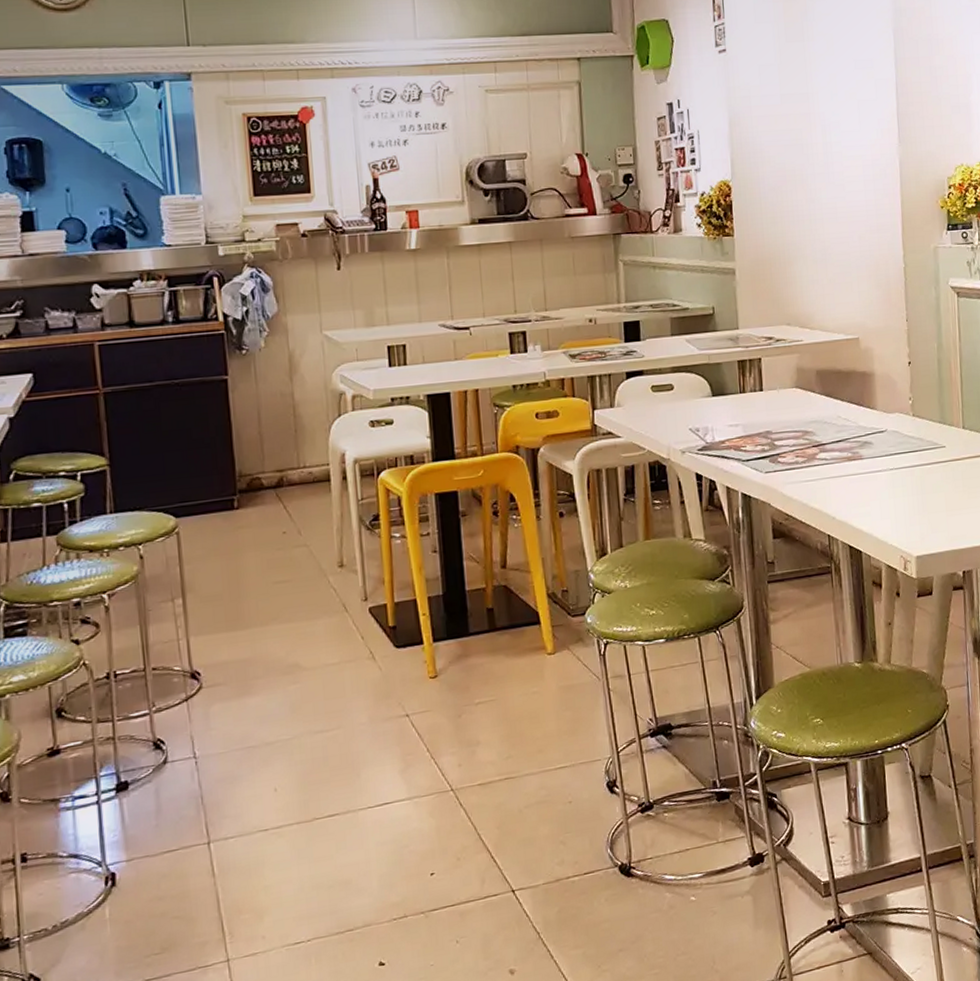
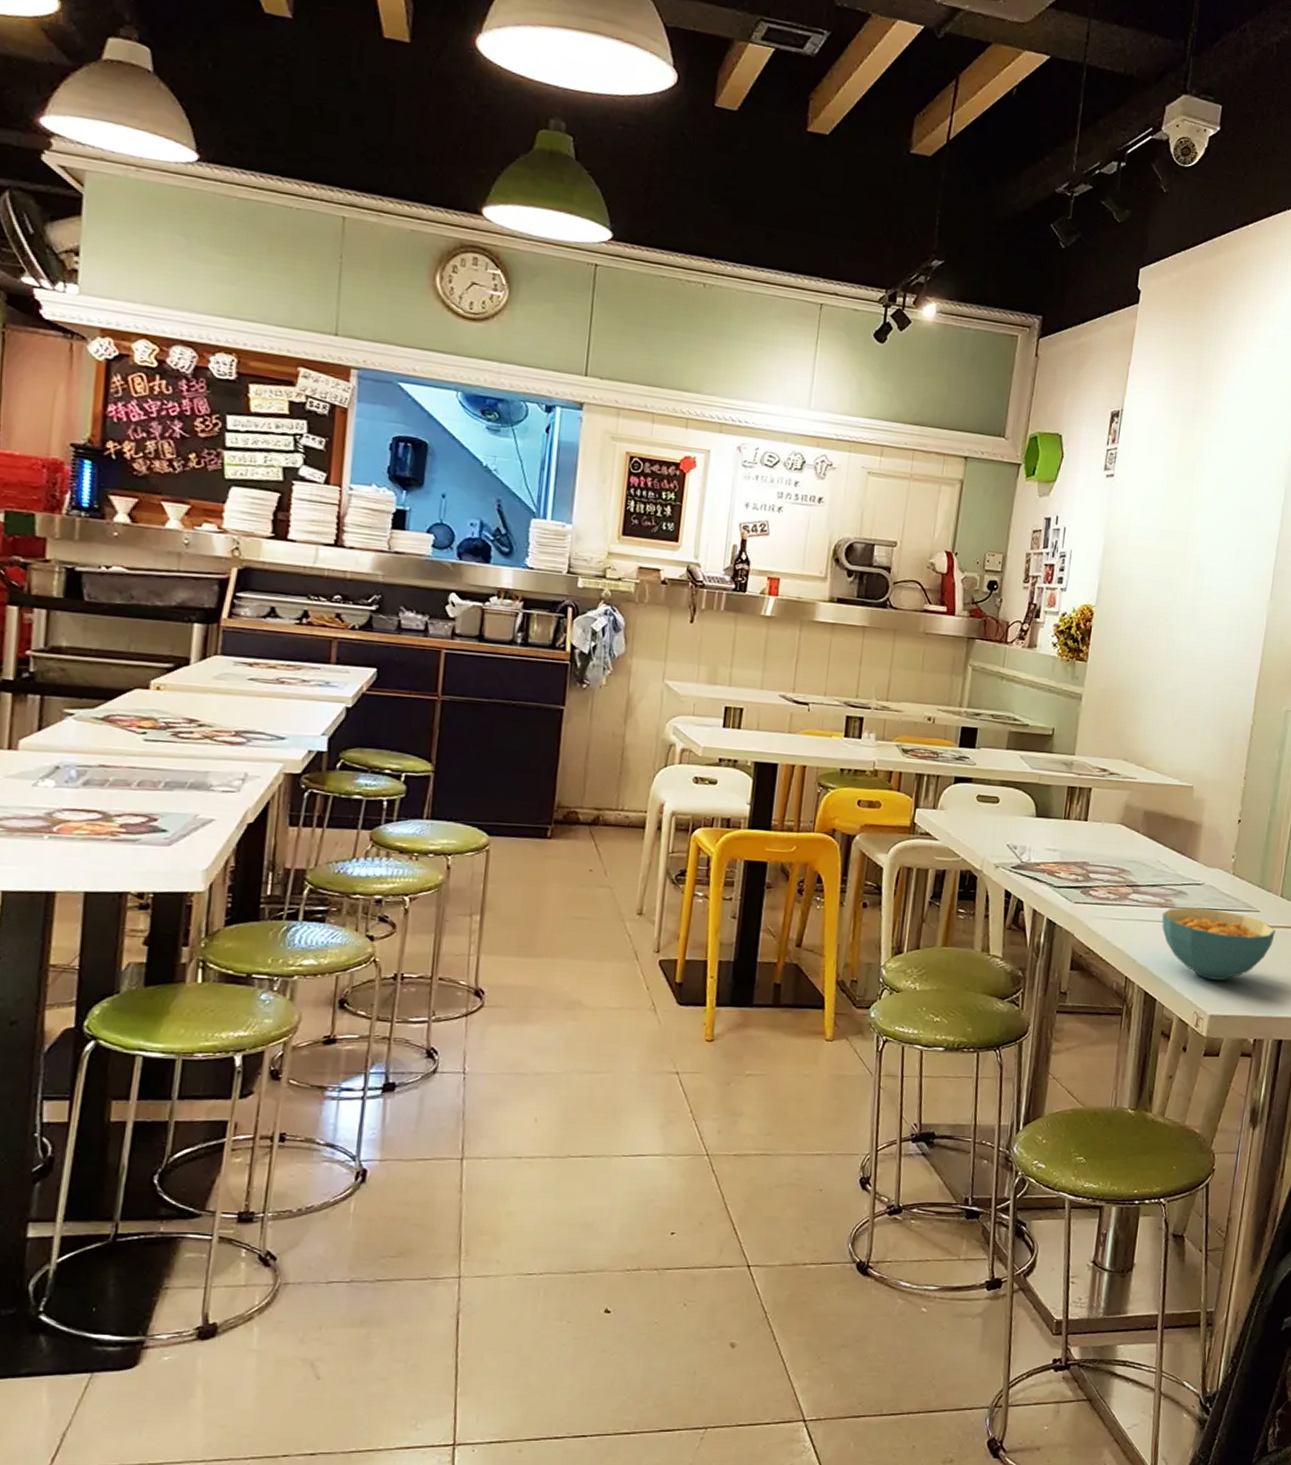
cereal bowl: none [852,453,964,522] -> present [1162,907,1276,981]

